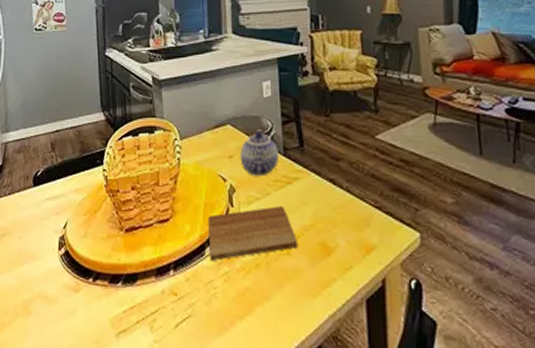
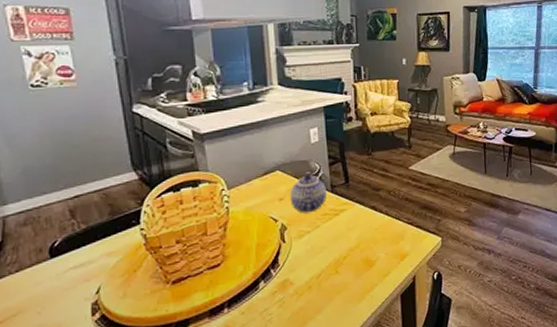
cutting board: present [208,206,298,261] -> none [261,235,345,292]

